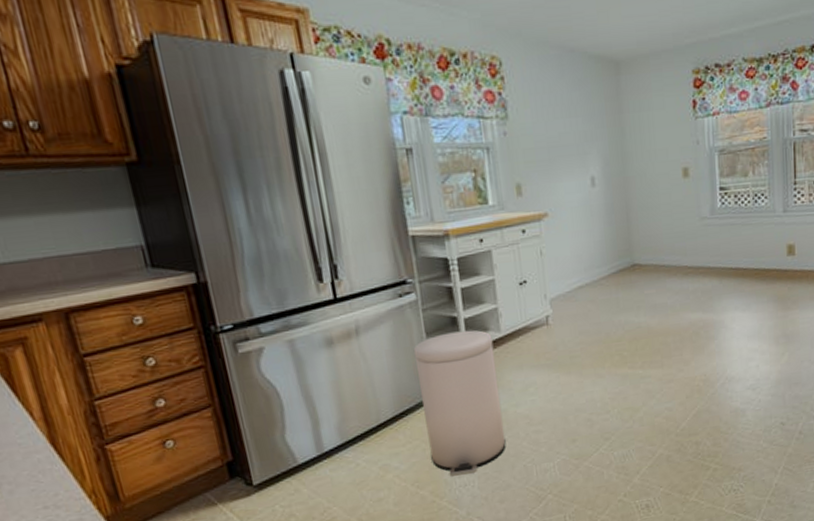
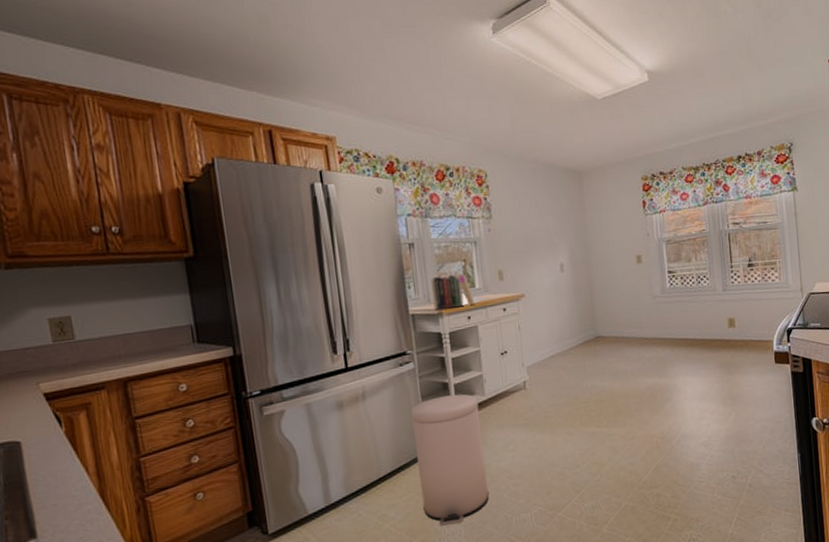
books: none [433,187,488,231] -> present [430,274,475,310]

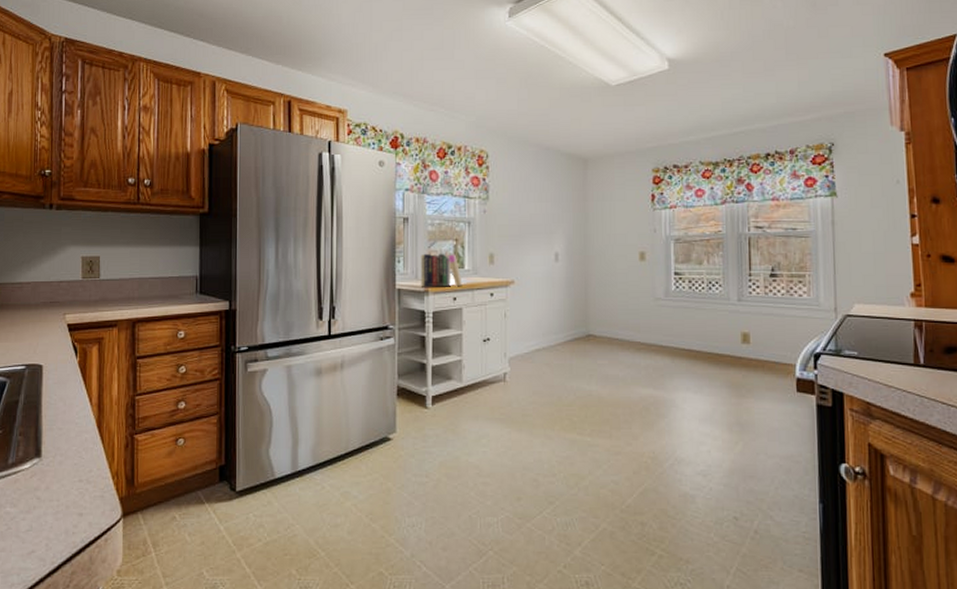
pedal bin: present [410,394,489,526] -> none [385,377,455,515]

